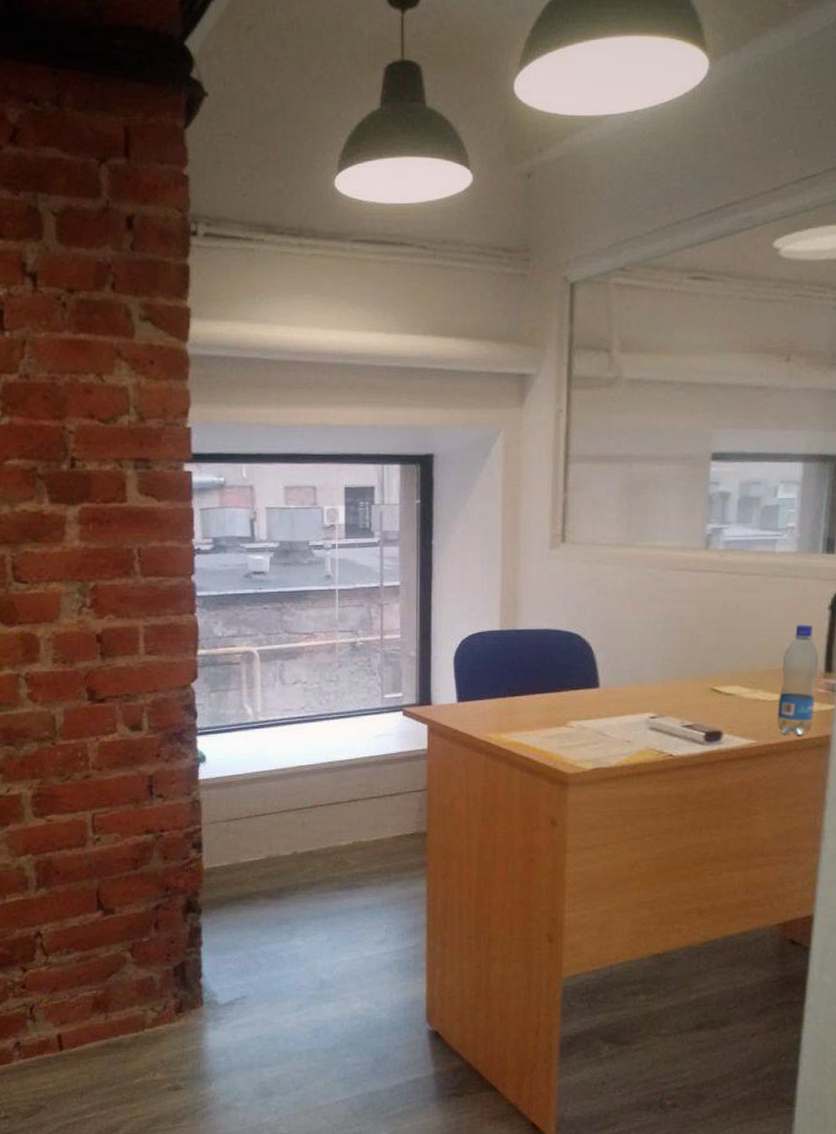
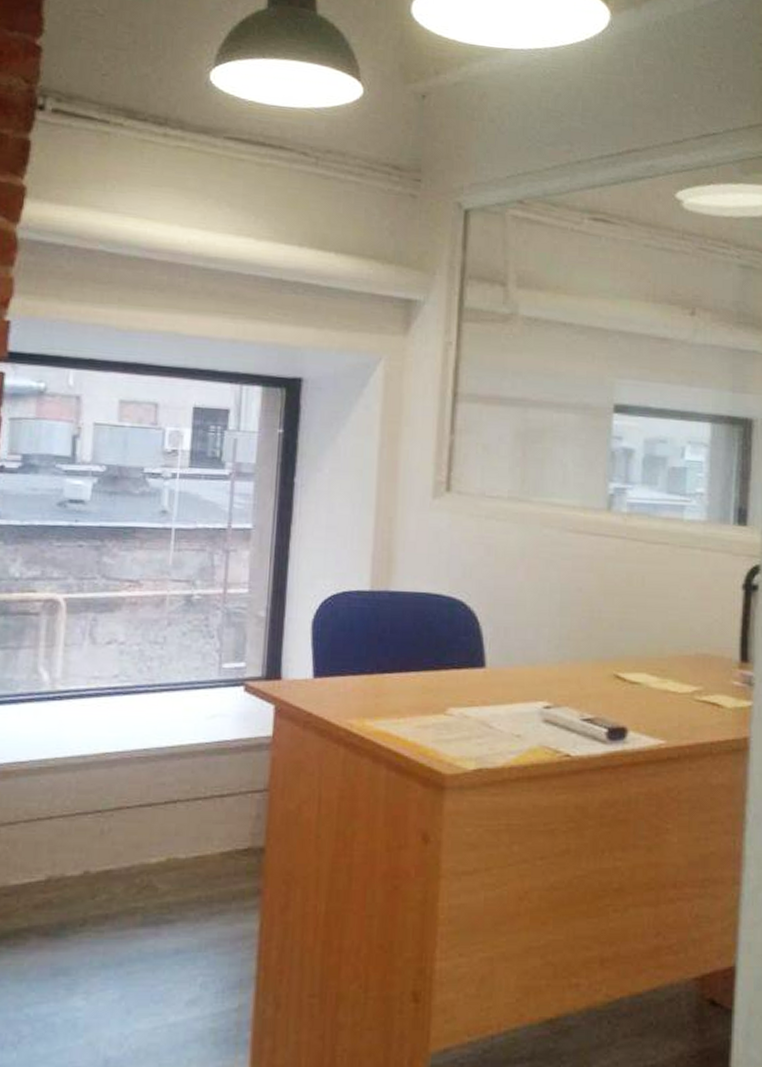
bottle: present [777,624,819,736] -> none [689,604,733,738]

